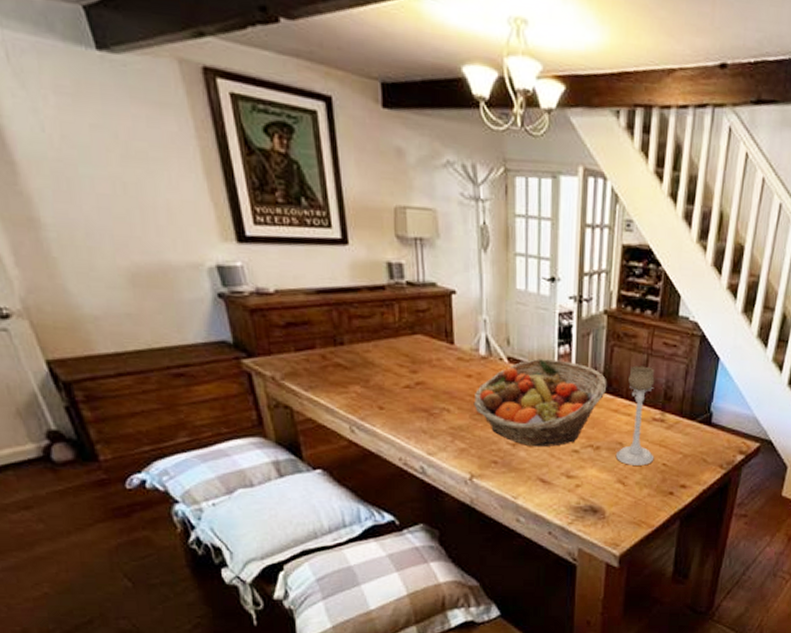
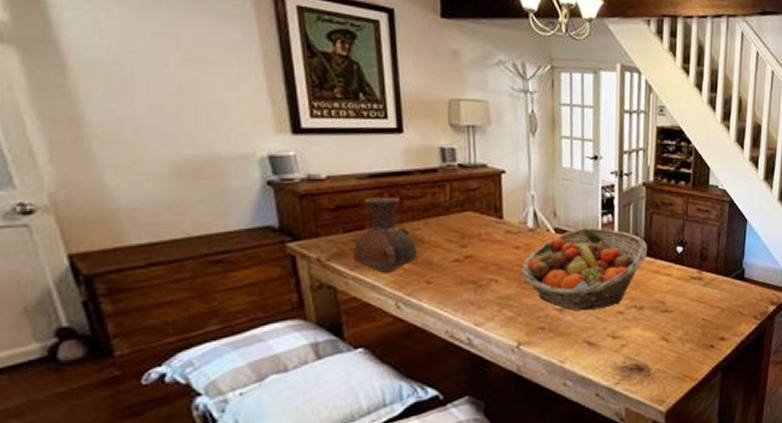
vase: none [305,315,368,396] -> present [352,198,417,273]
candle holder: present [615,366,655,466] -> none [658,230,694,322]

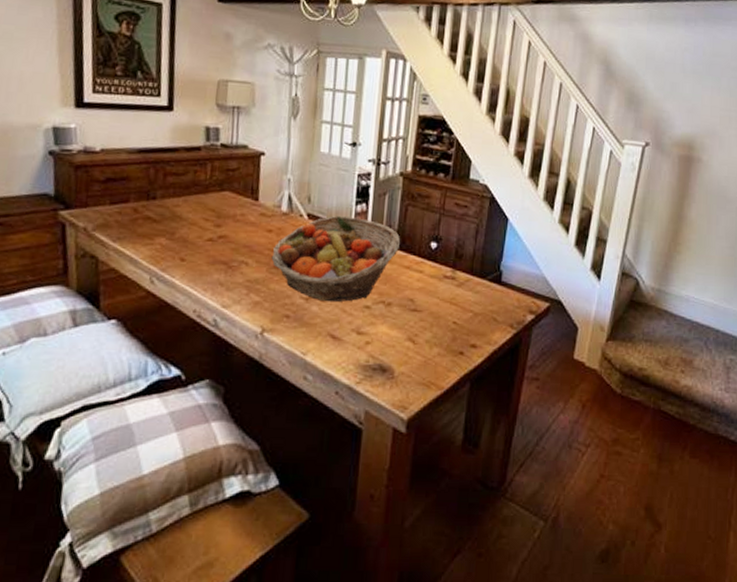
vase: present [352,198,417,273] -> none [116,172,175,247]

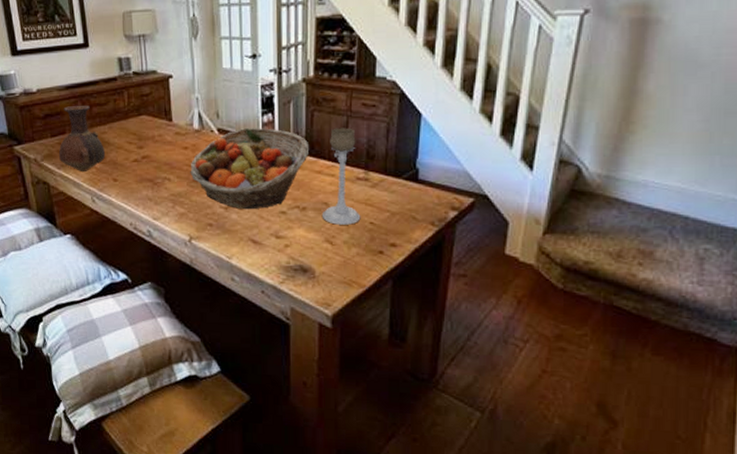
vase: none [116,172,175,247] -> present [58,106,105,171]
candle holder: none [406,224,446,324] -> present [321,127,361,225]

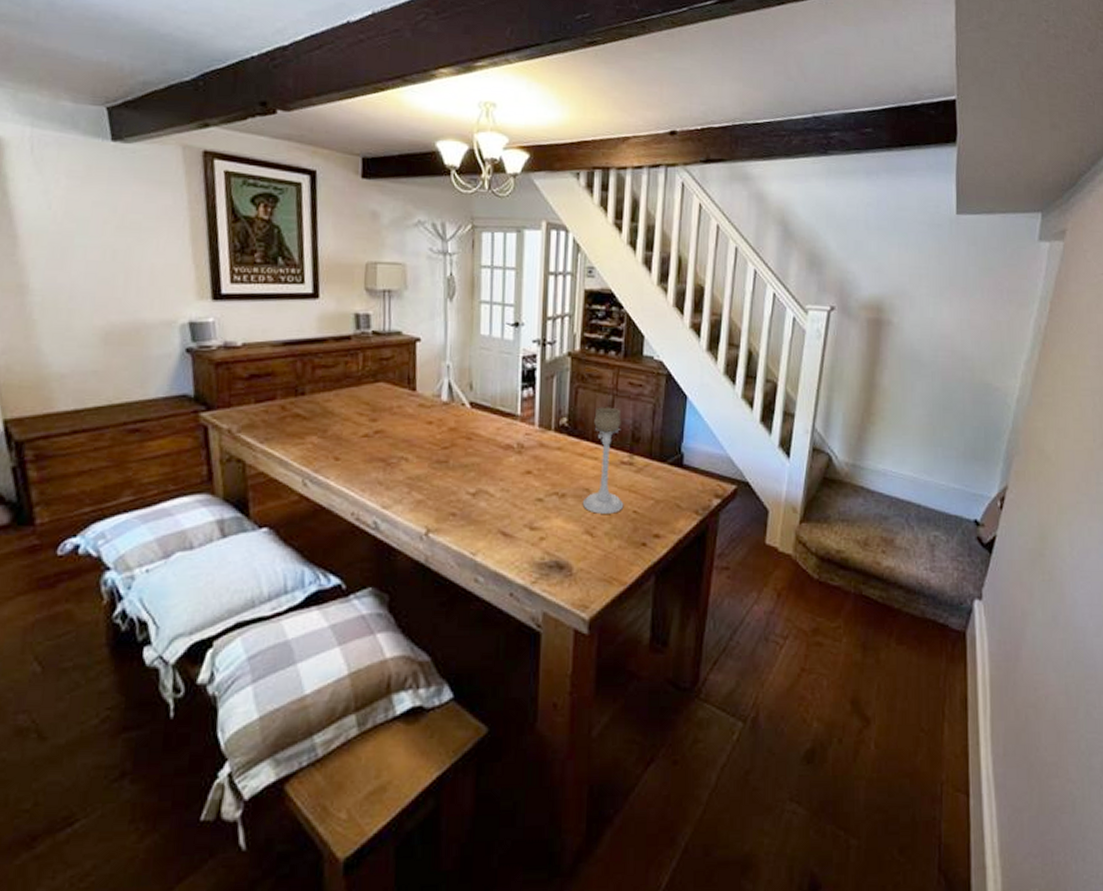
vase: present [58,106,105,171] -> none [262,366,326,447]
fruit basket: present [190,128,310,210] -> none [433,403,572,497]

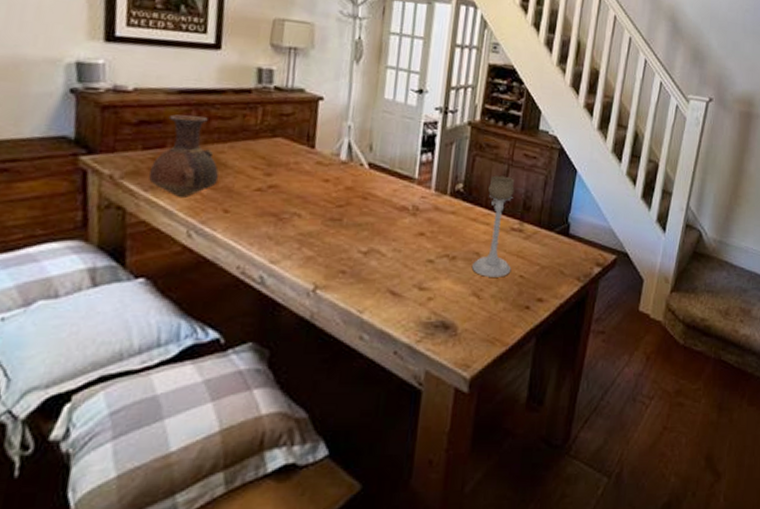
vase: none [262,366,326,447] -> present [148,114,219,197]

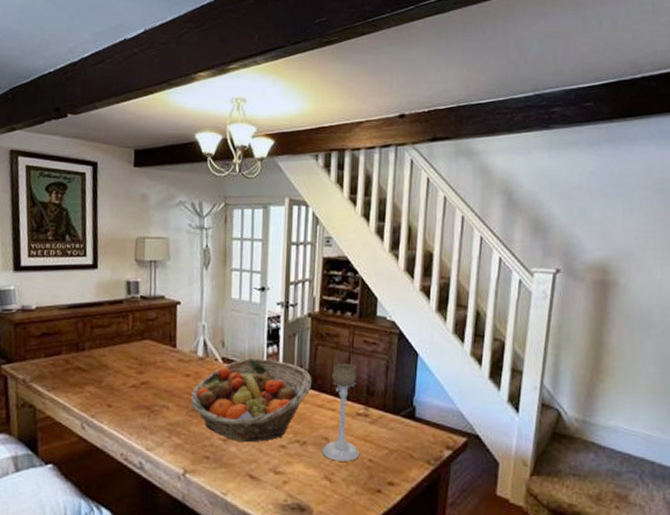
vase: present [148,114,219,197] -> none [50,326,102,395]
fruit basket: none [327,165,468,257] -> present [190,359,312,443]

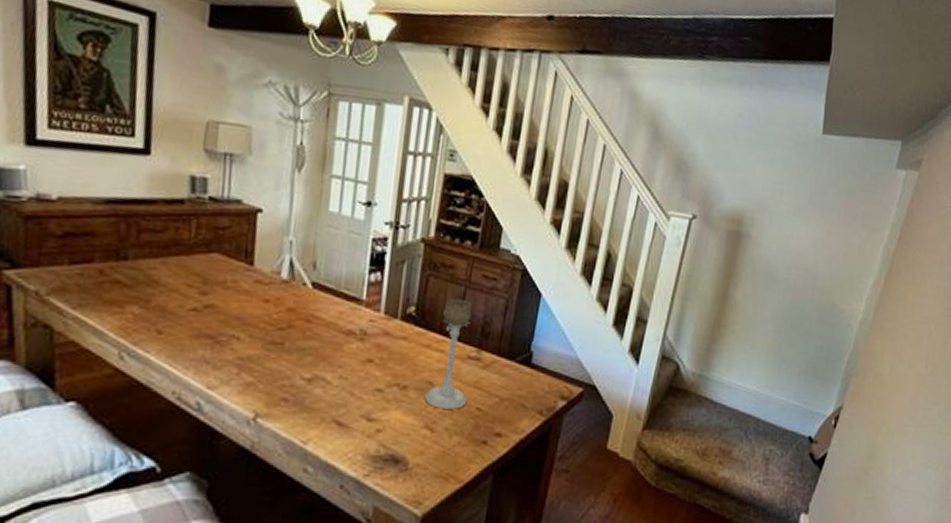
fruit basket: present [190,359,312,443] -> none [268,285,420,384]

